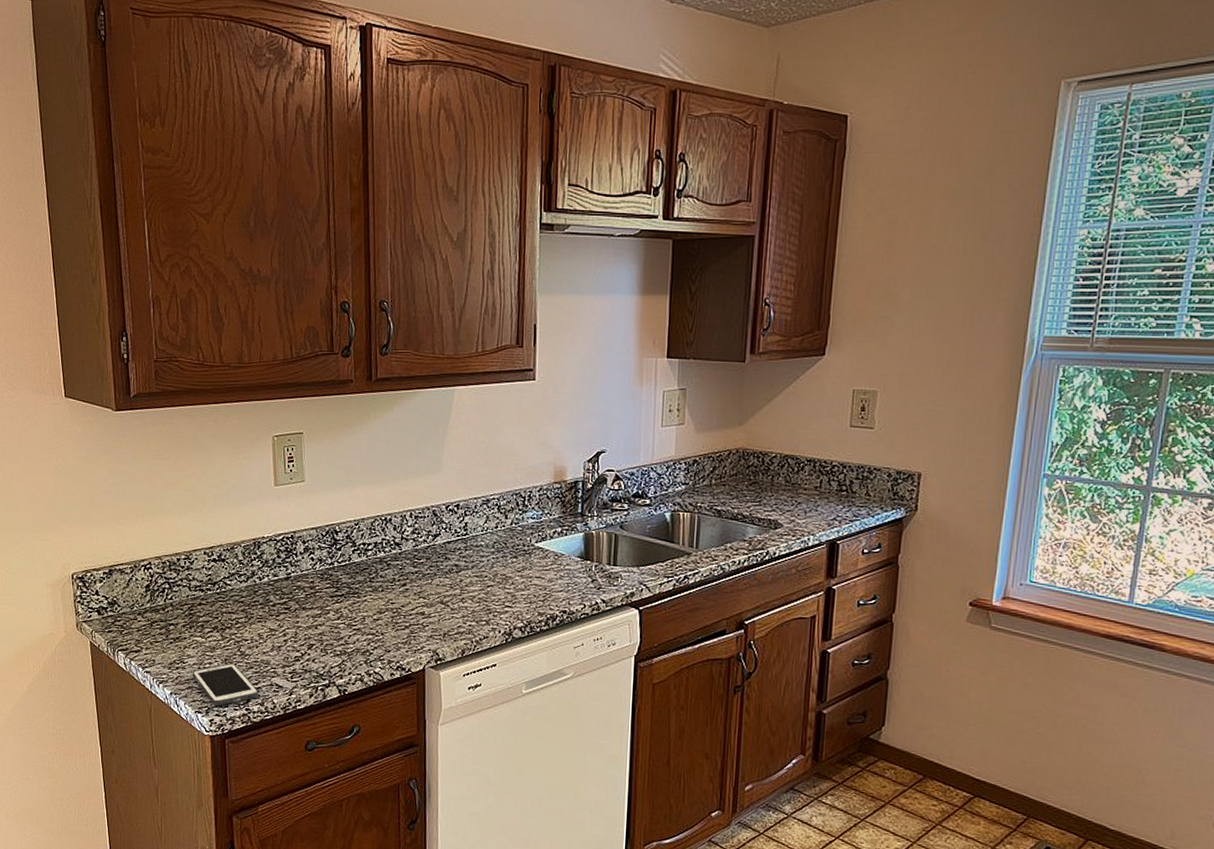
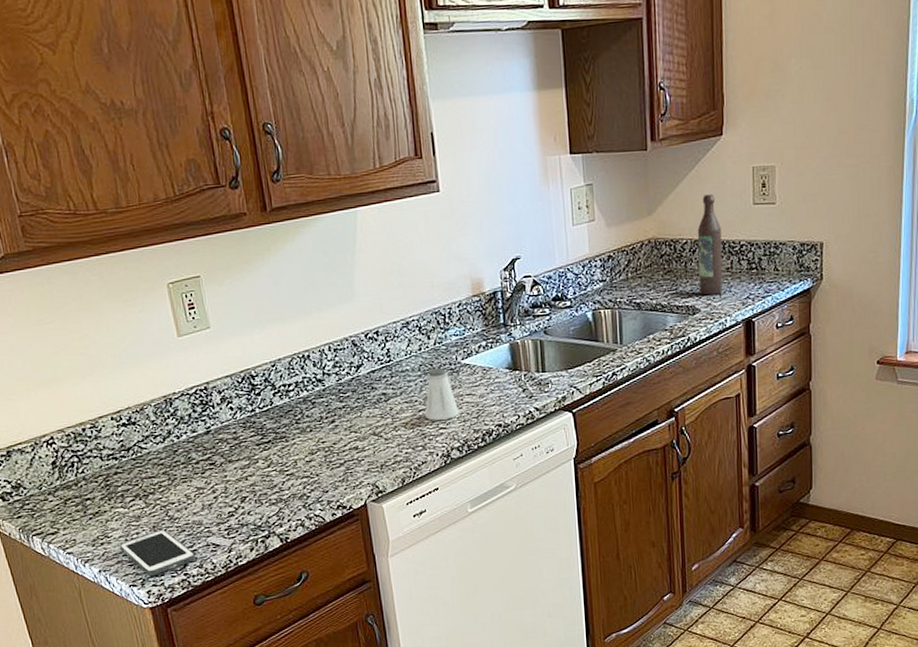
saltshaker: none [493,547,526,599] -> present [425,367,459,421]
wine bottle: none [784,412,814,512] -> present [697,194,723,296]

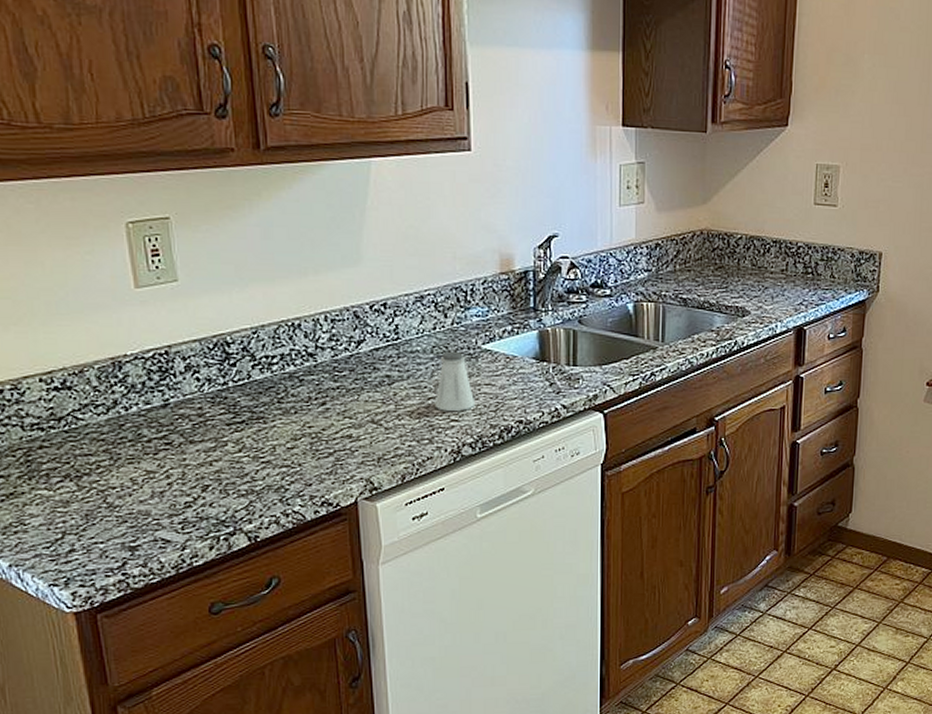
cell phone: present [119,529,196,576] -> none [38,519,139,574]
wine bottle: present [697,194,723,296] -> none [751,188,779,298]

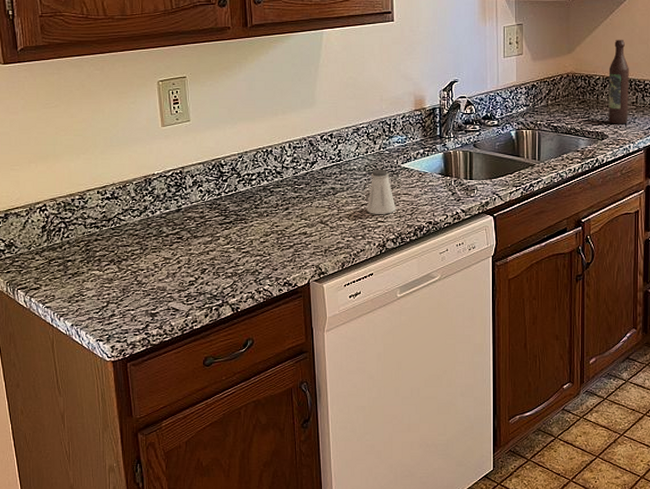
wine bottle: none [751,188,779,298] -> present [608,40,629,124]

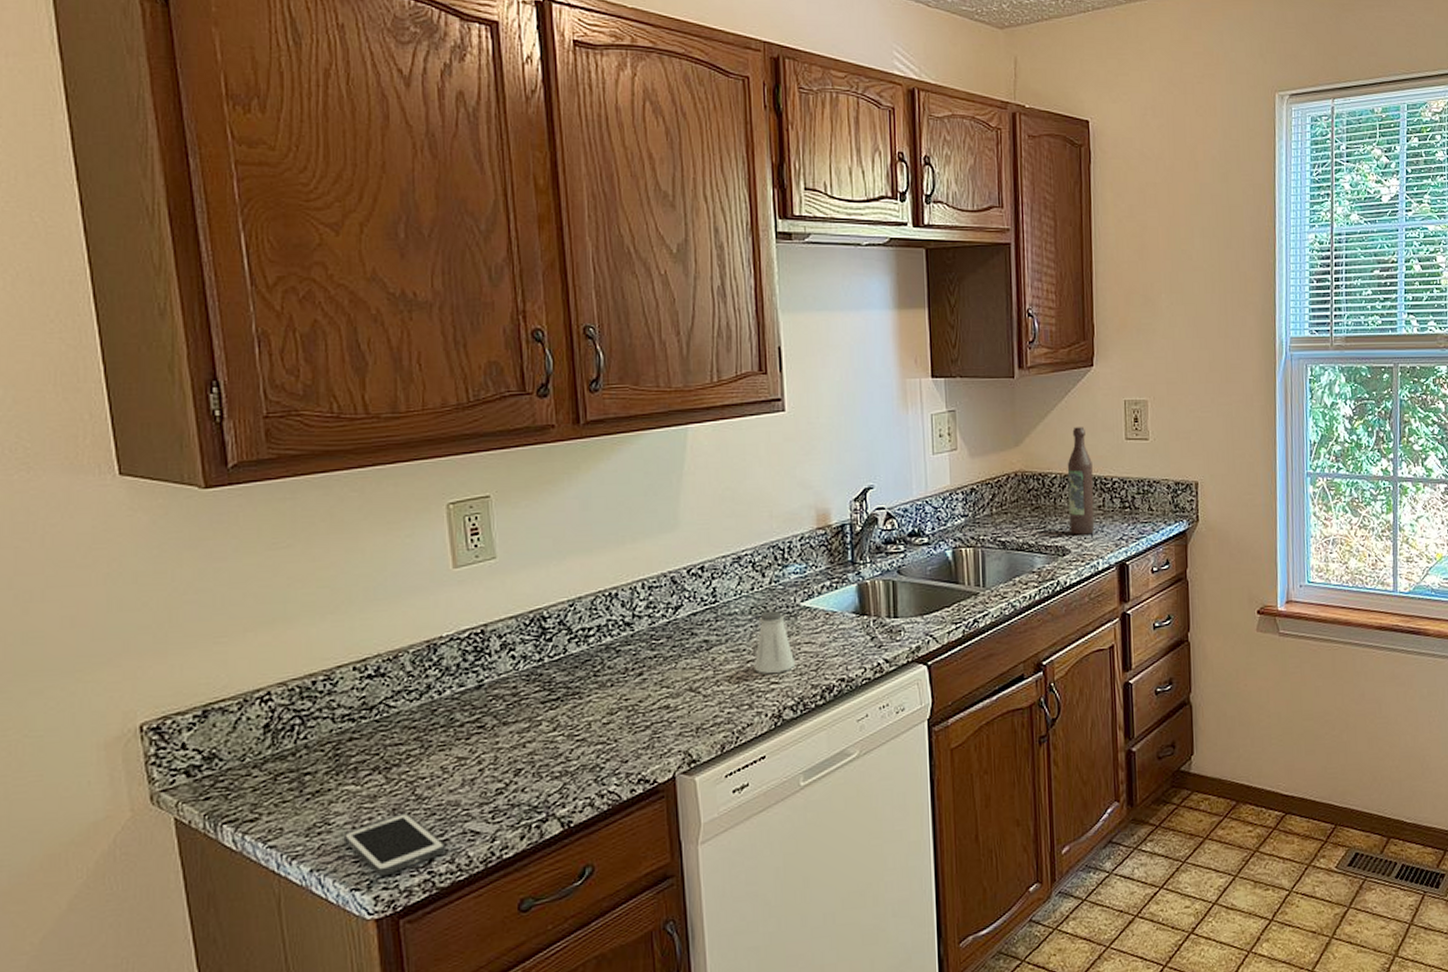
cell phone: none [92,292,157,333] -> present [343,813,447,876]

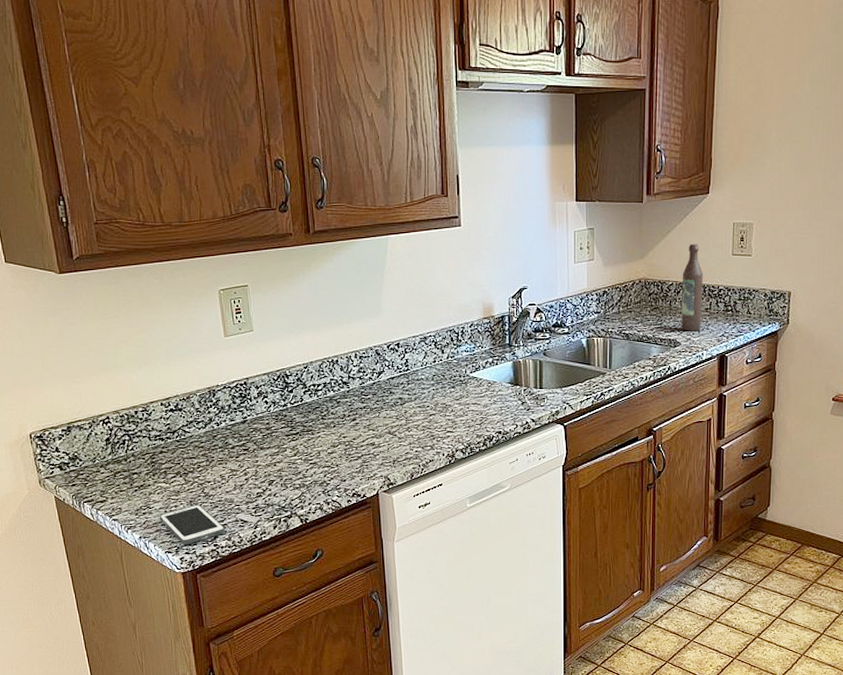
saltshaker: present [755,610,795,674] -> none [436,378,465,424]

